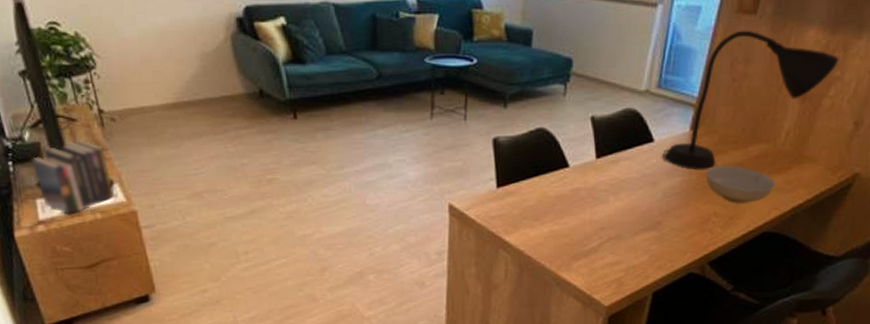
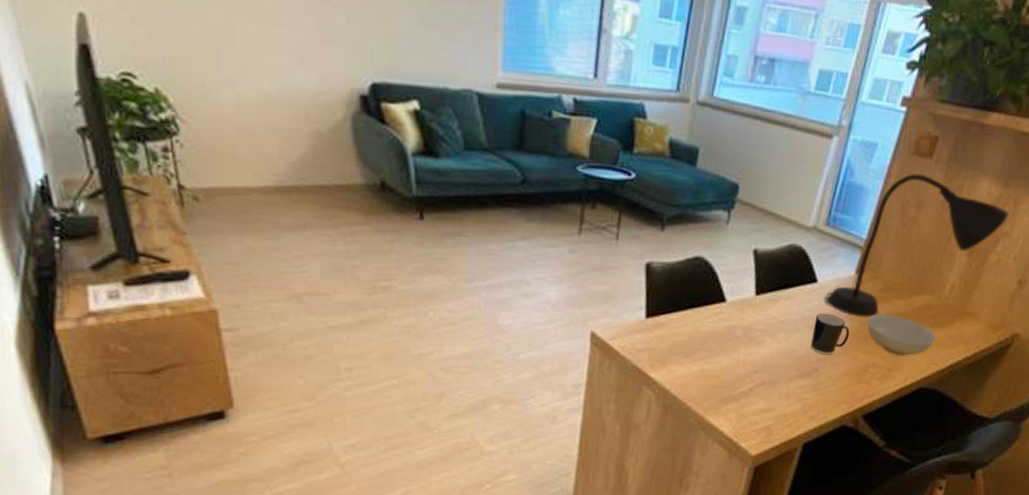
books: present [29,139,116,215] -> none [83,217,192,309]
mug: none [653,169,689,209] -> present [811,313,850,355]

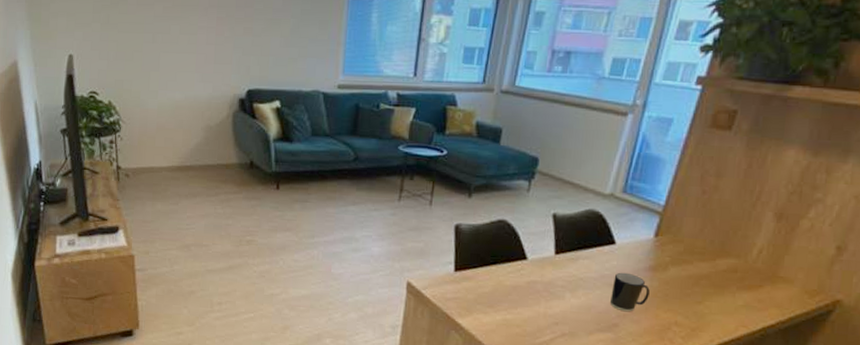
desk lamp: present [825,173,1010,316] -> none [623,144,822,276]
bowl: present [867,314,937,356] -> none [668,275,745,316]

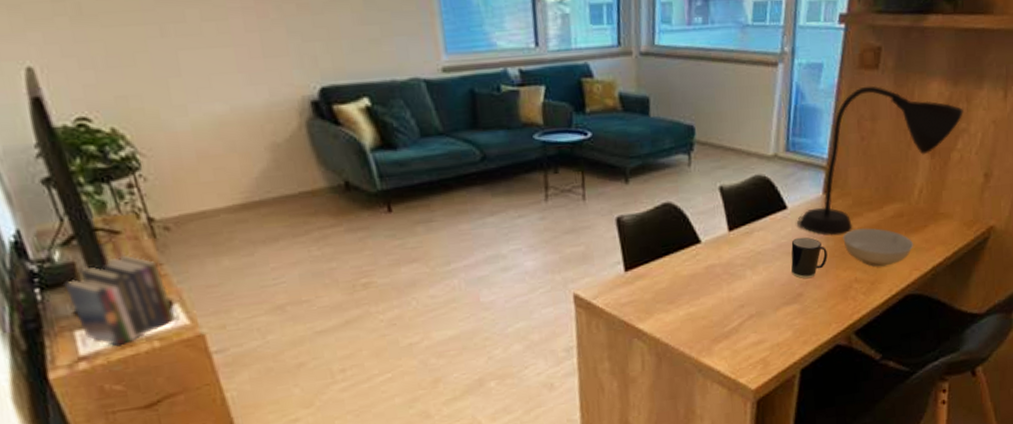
books: none [57,189,120,253] -> present [62,254,176,347]
desk lamp: none [623,144,822,276] -> present [797,85,965,235]
bowl: none [668,275,745,316] -> present [843,228,914,267]

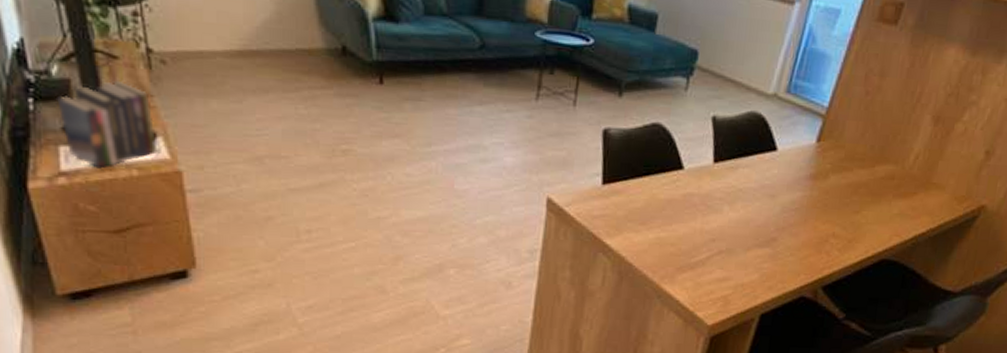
mug: present [791,237,828,279] -> none [769,181,810,225]
desk lamp: present [797,85,965,235] -> none [784,40,978,185]
bowl: present [843,228,914,267] -> none [828,183,900,226]

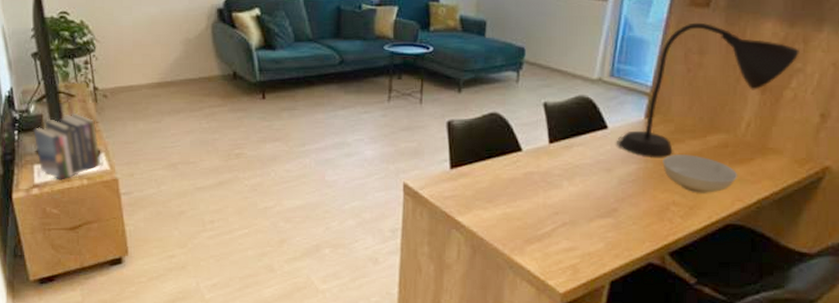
desk lamp: none [784,40,978,185] -> present [617,22,801,157]
bowl: none [828,183,900,226] -> present [662,154,738,193]

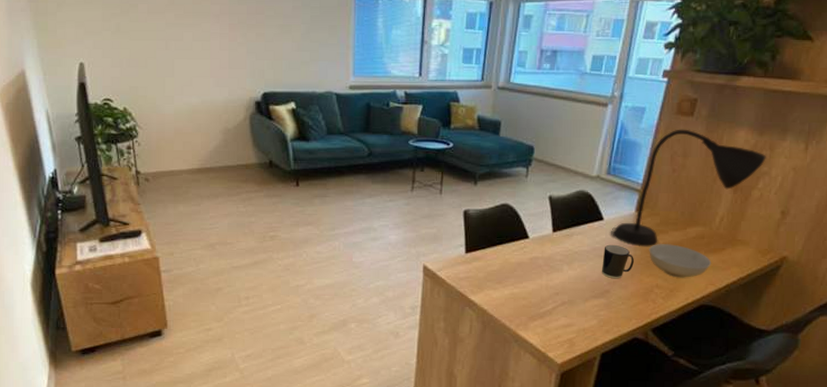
books: present [32,112,101,180] -> none [75,194,142,258]
mug: none [608,156,645,196] -> present [602,244,634,279]

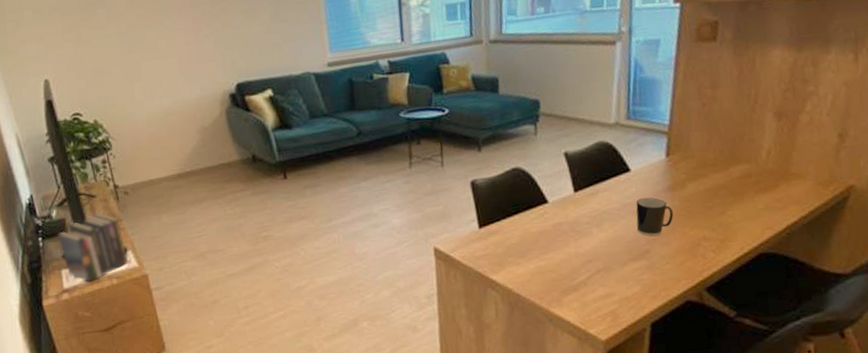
books: none [75,194,142,258] -> present [56,212,129,283]
desk lamp: present [611,129,767,246] -> none [641,56,811,195]
bowl: present [649,244,712,278] -> none [688,188,765,226]

